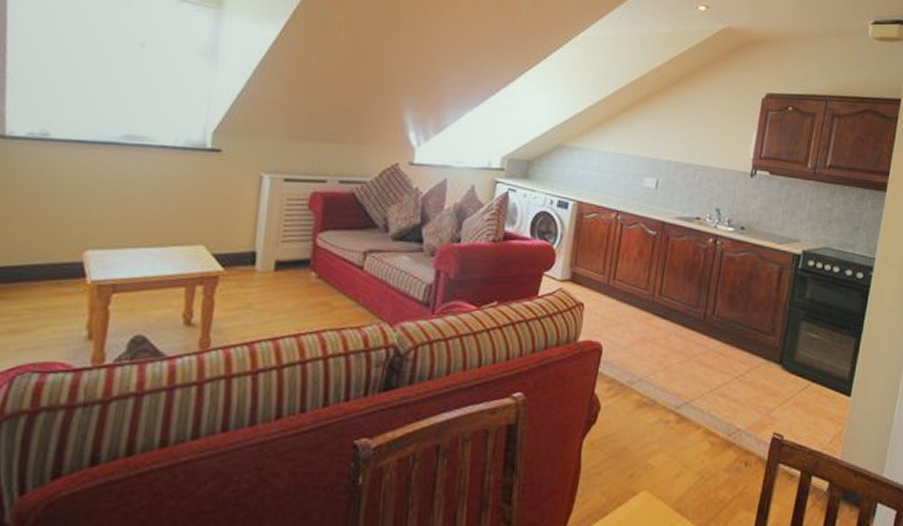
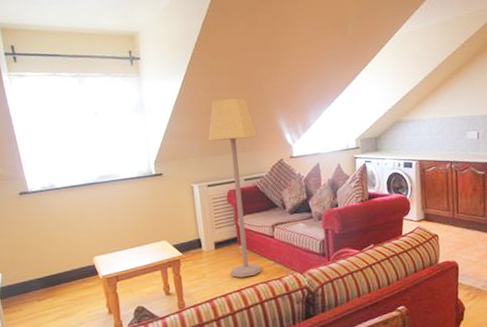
lamp: none [289,64,370,318] -> present [208,98,263,278]

